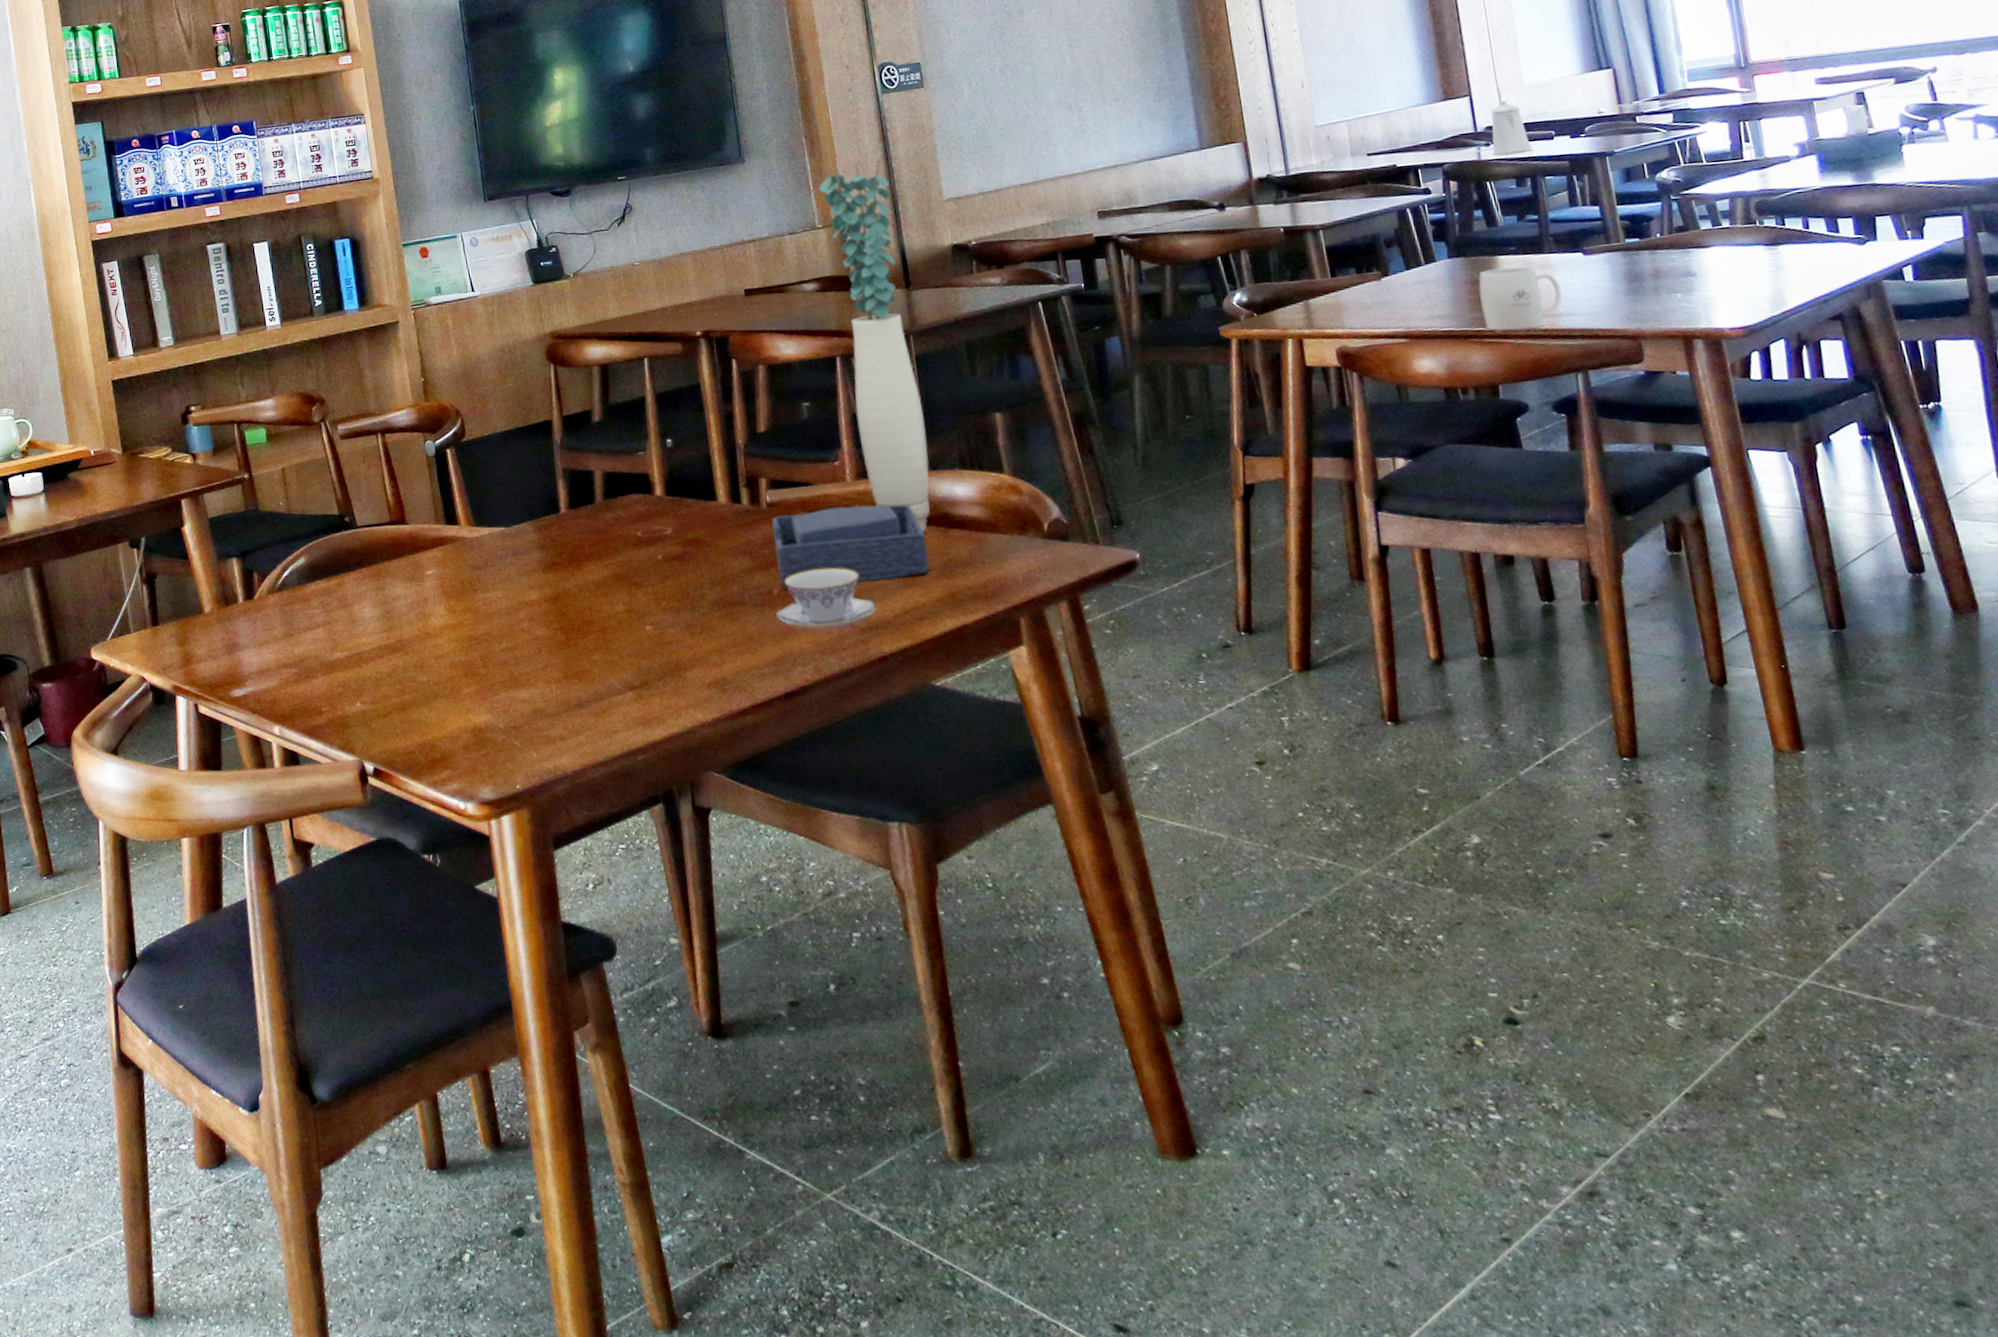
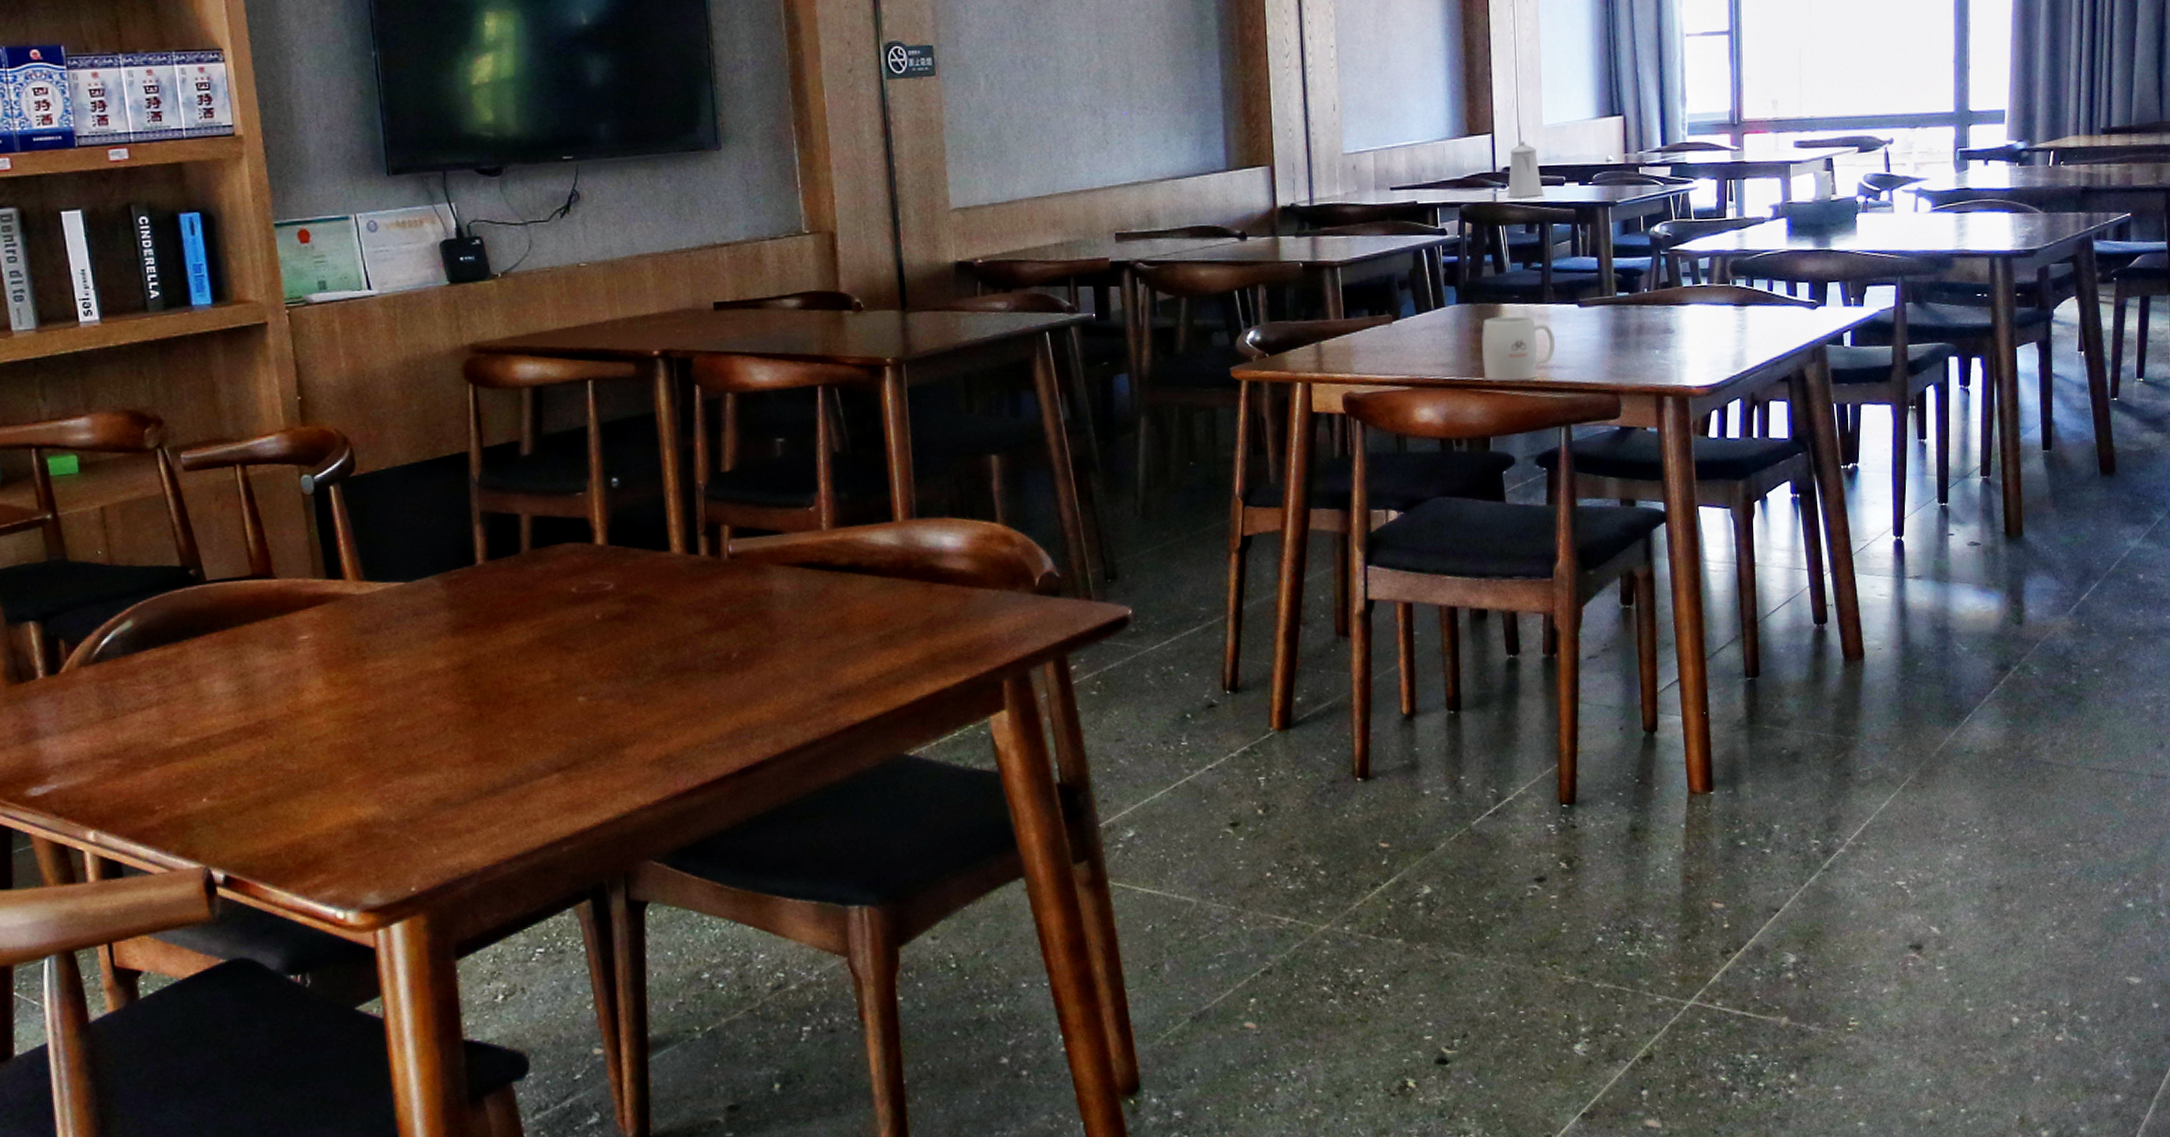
napkin holder: present [772,503,929,589] -> none [733,555,910,653]
teacup: present [776,568,877,633] -> none [734,627,849,701]
vase: present [819,159,931,535] -> none [807,154,915,590]

